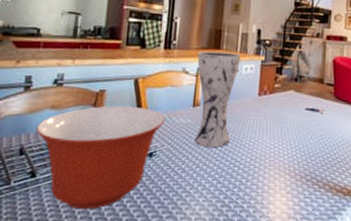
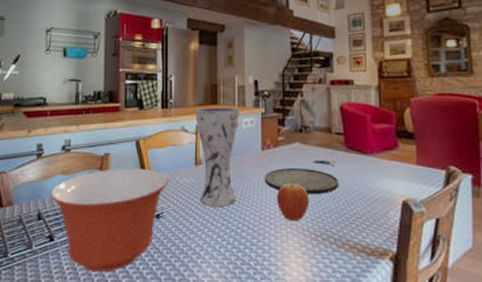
plate: none [259,113,326,139] -> present [265,167,339,195]
fruit: none [267,127,298,164] -> present [276,182,310,222]

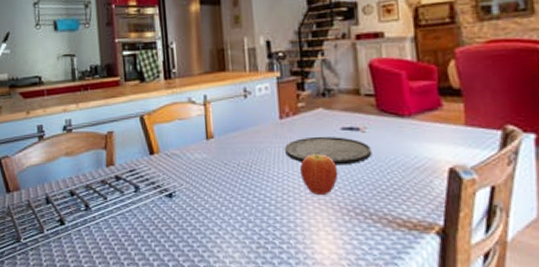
mixing bowl: present [50,168,168,273] -> none [56,145,179,255]
vase: present [195,107,239,206] -> none [202,73,254,183]

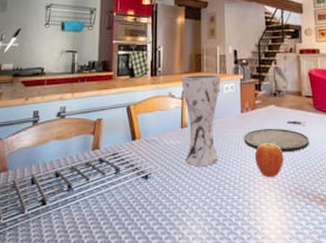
vase: none [202,73,254,183] -> present [181,74,221,166]

